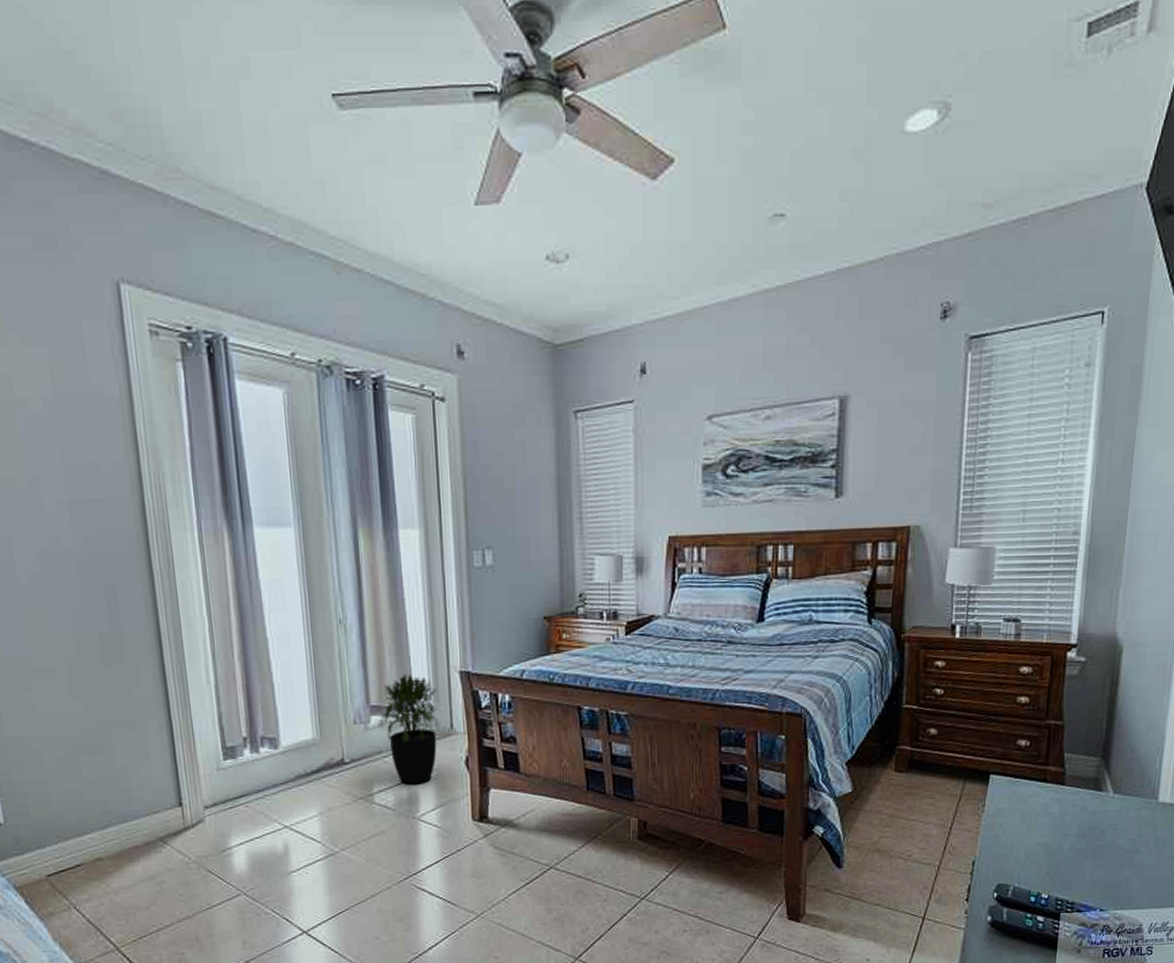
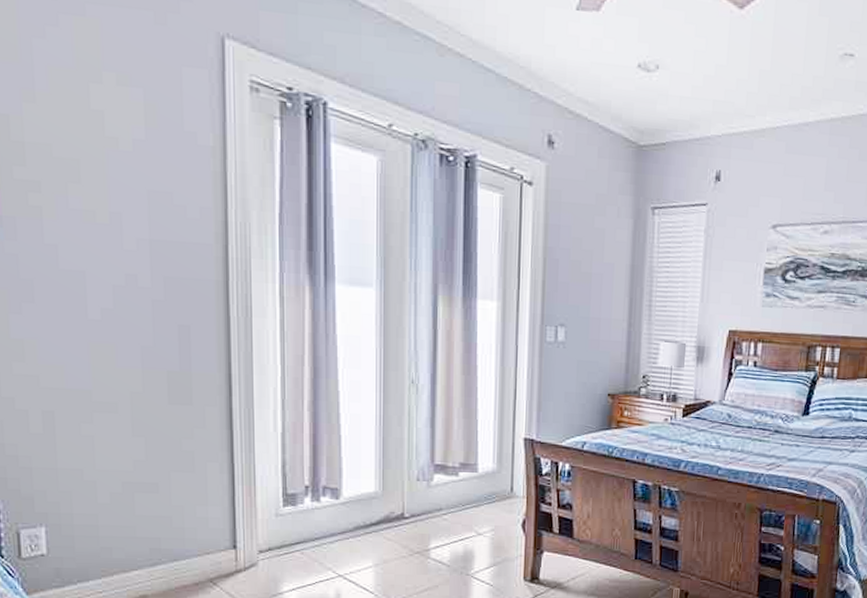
potted plant: present [377,674,440,785] -> none [440,437,501,543]

